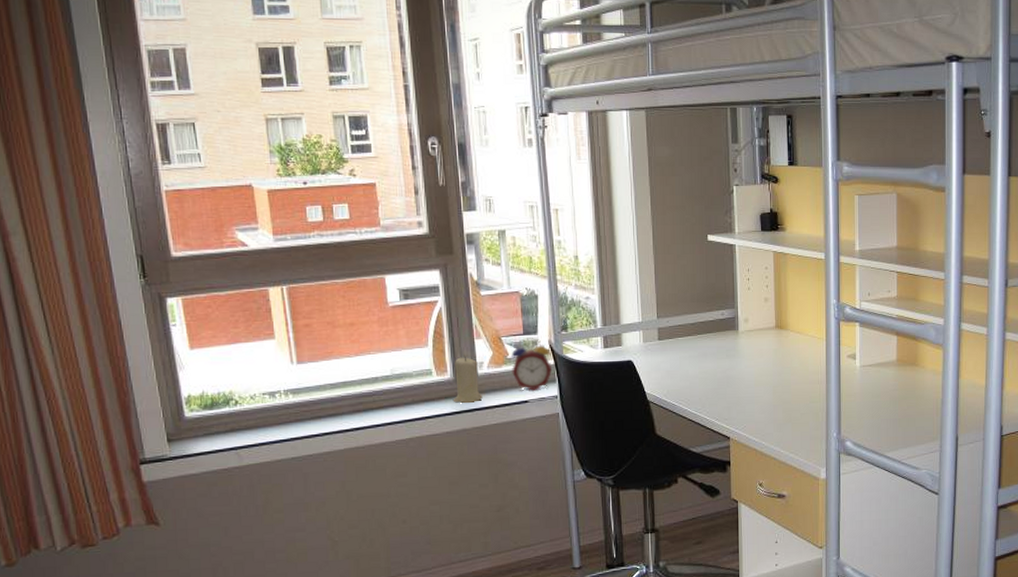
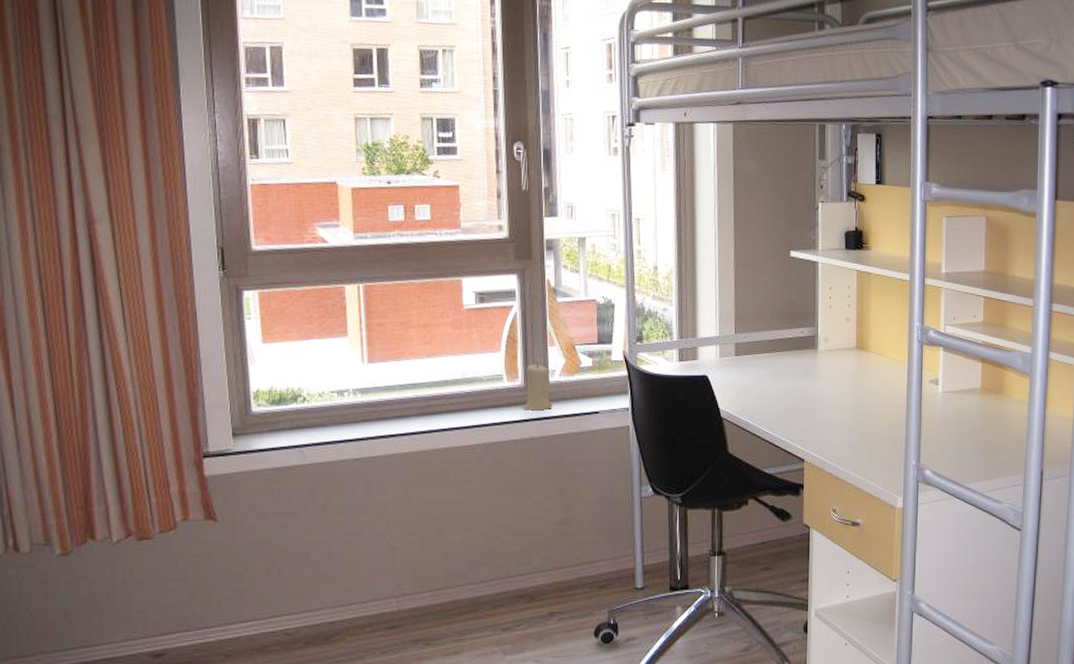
alarm clock: present [511,338,552,391] -> none [584,347,624,401]

